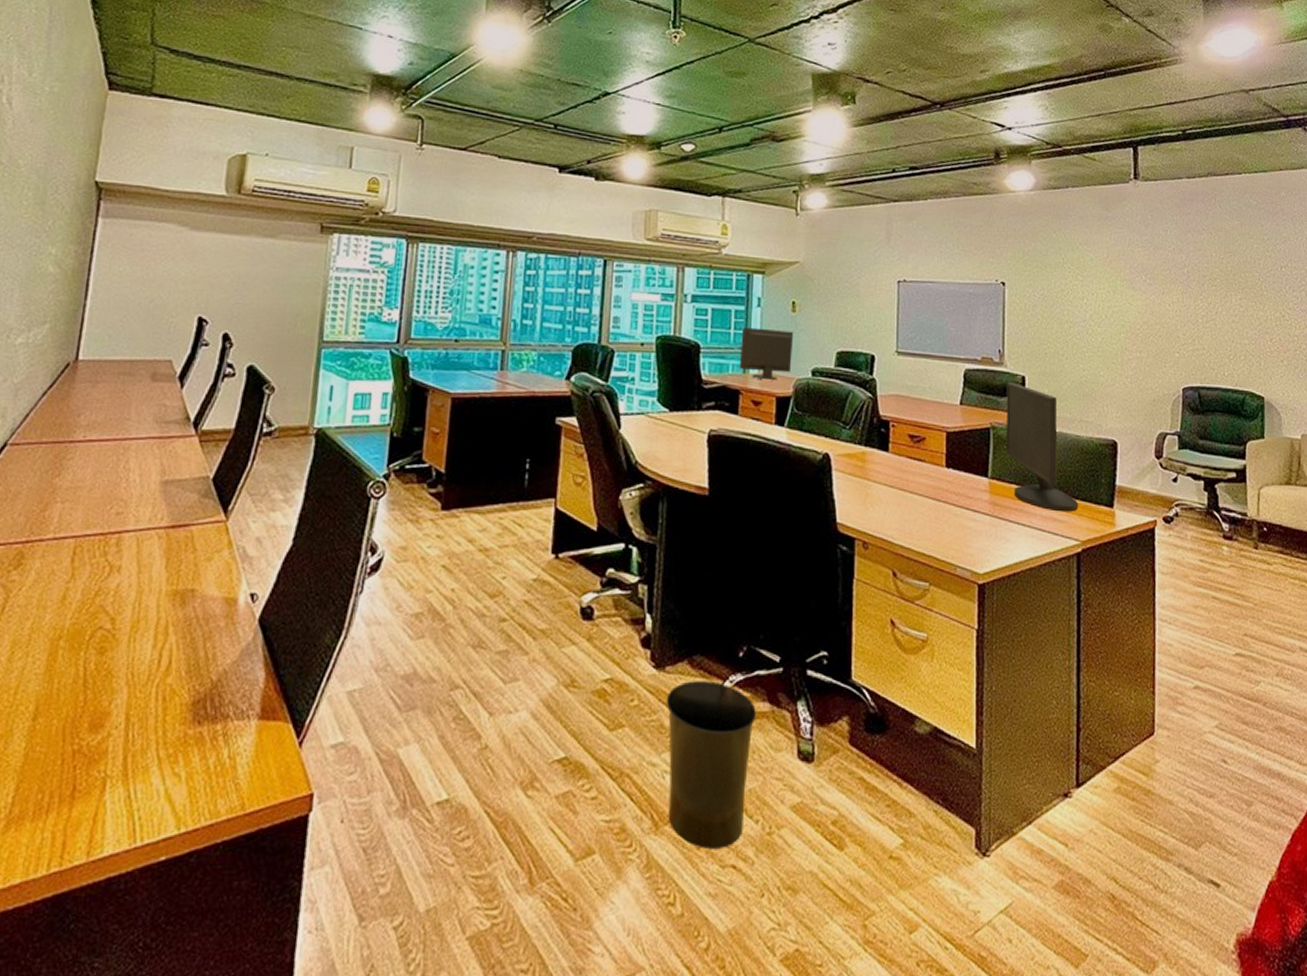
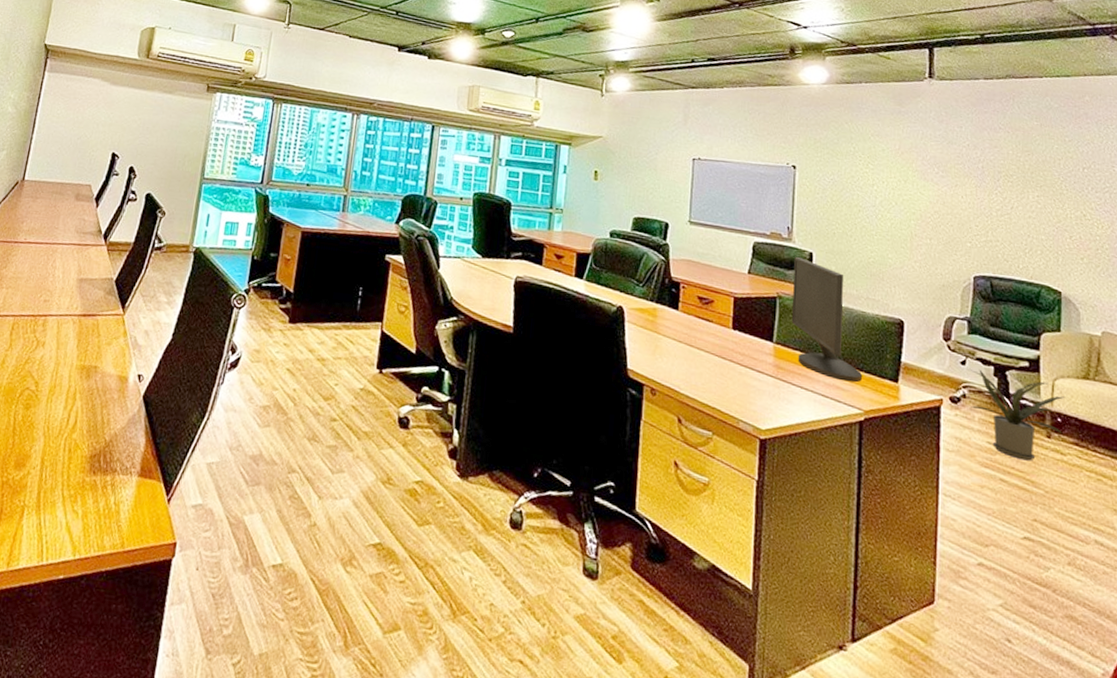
waste bin: present [665,681,756,849] -> none [465,492,547,644]
monitor: present [739,327,794,381] -> none [544,190,595,239]
house plant: none [1180,485,1271,575] -> present [968,369,1066,461]

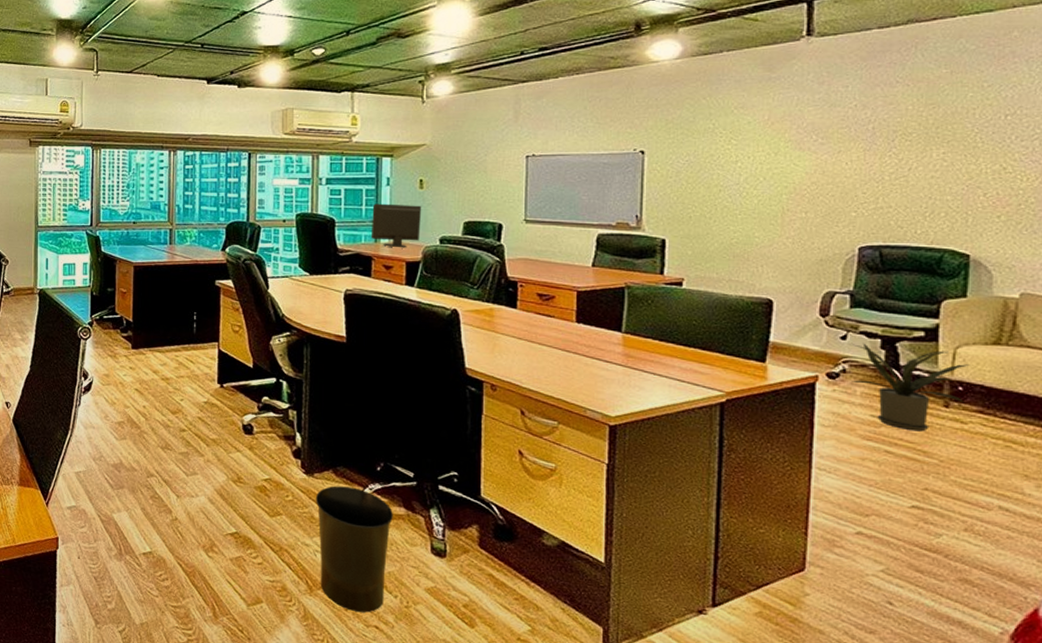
waste bin: none [465,492,547,644] -> present [315,485,393,613]
monitor: none [544,190,595,239] -> present [370,203,422,248]
computer monitor: present [791,256,862,383] -> none [642,244,723,366]

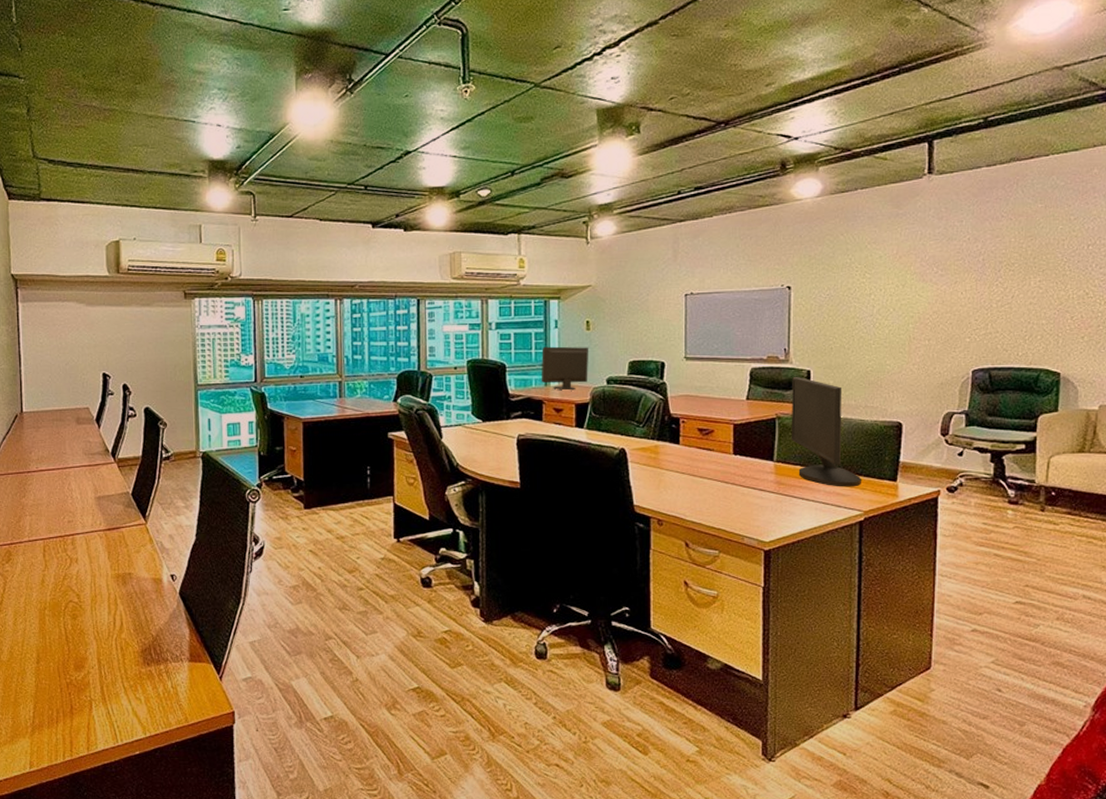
waste bin: present [315,485,393,613] -> none [495,631,570,752]
computer monitor: none [642,244,723,366] -> present [791,376,861,487]
house plant: present [849,343,970,432] -> none [965,458,1061,535]

